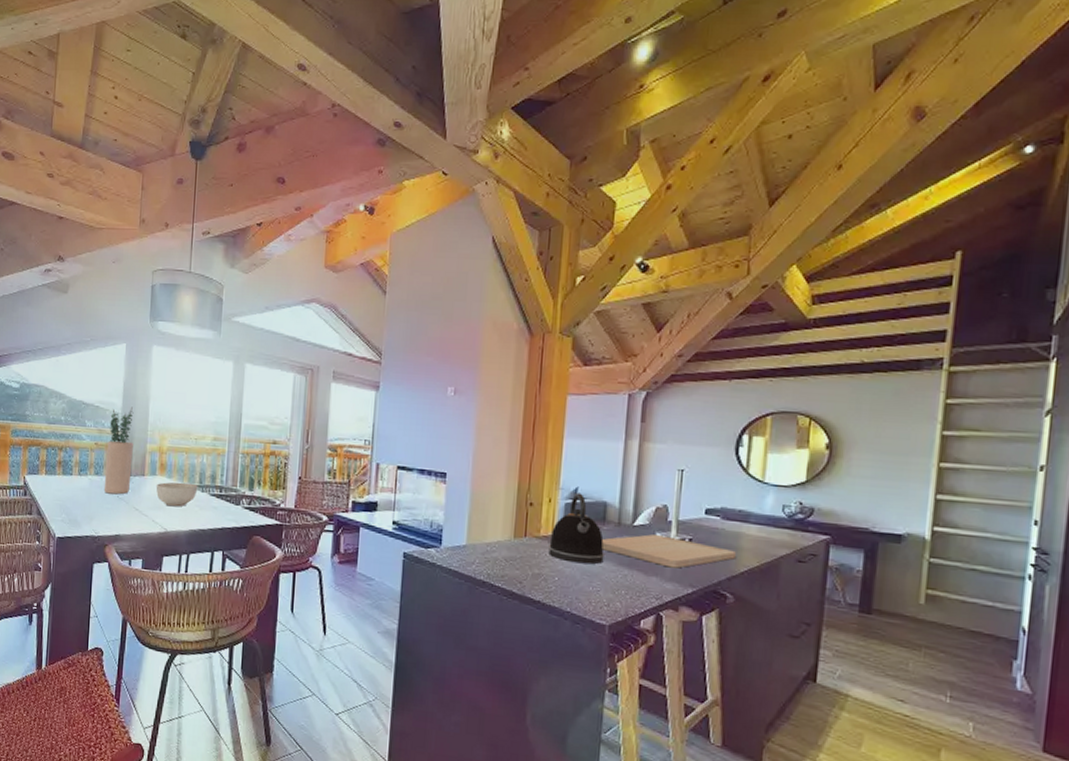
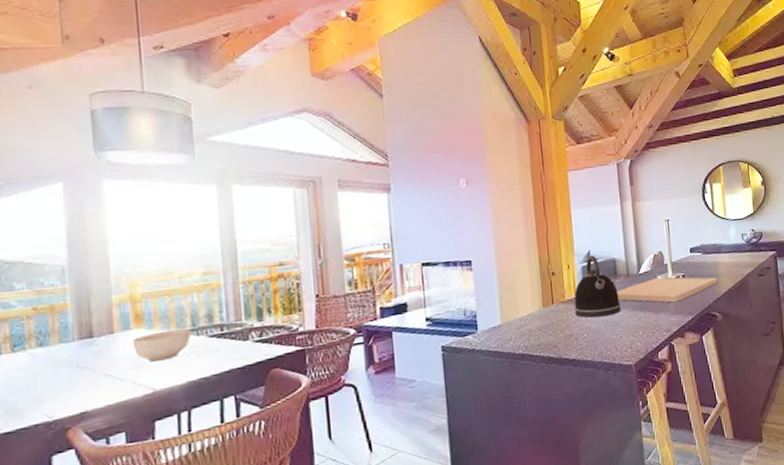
vase: present [103,407,134,495] -> none [51,255,95,366]

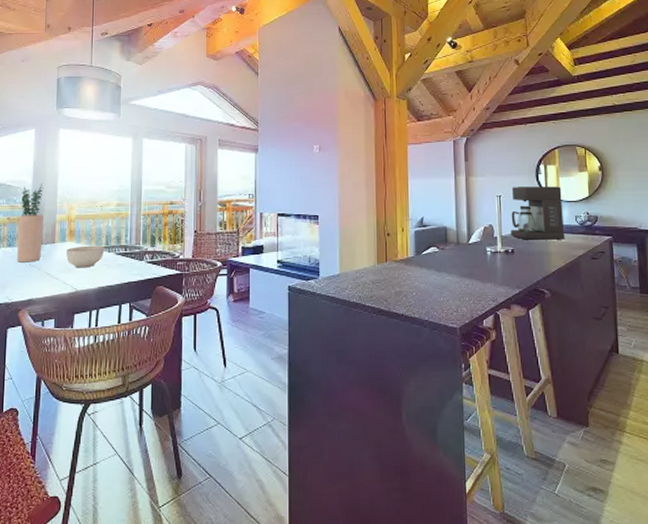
vase: none [51,255,95,366] -> present [16,183,44,263]
kettle: present [574,255,621,318] -> none [406,221,449,279]
cutting board: present [617,277,717,303] -> none [446,249,547,274]
coffee maker: none [680,205,733,264] -> present [511,186,565,240]

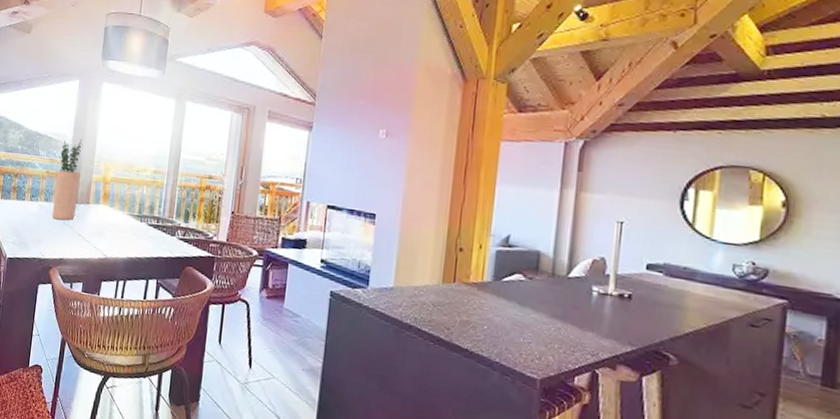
bowl: present [65,245,105,268] -> none [98,211,137,235]
coffee maker: present [511,186,565,240] -> none [630,213,717,293]

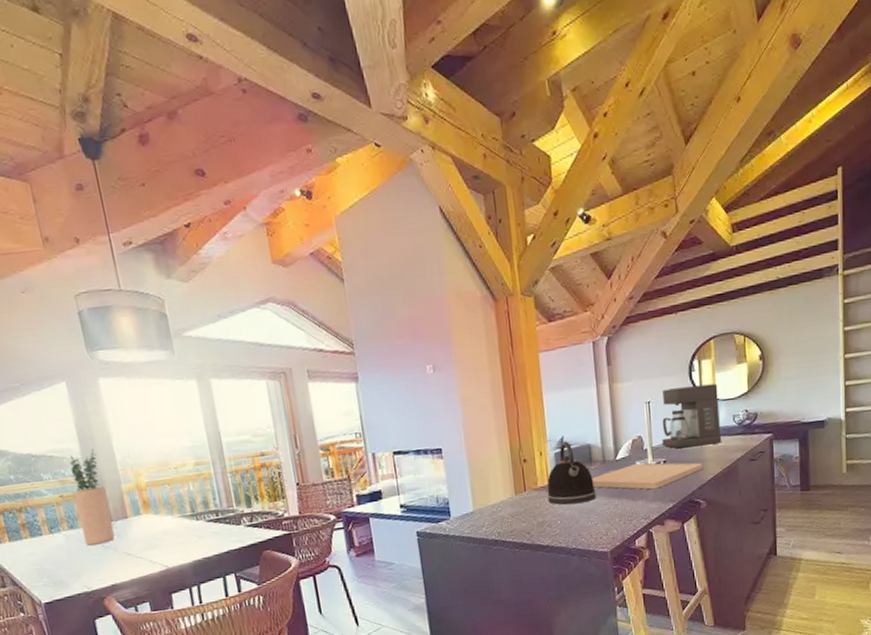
kettle: none [478,240,537,315] -> present [547,441,597,505]
cutting board: none [534,287,680,325] -> present [592,462,702,490]
coffee maker: none [630,213,717,293] -> present [662,383,722,449]

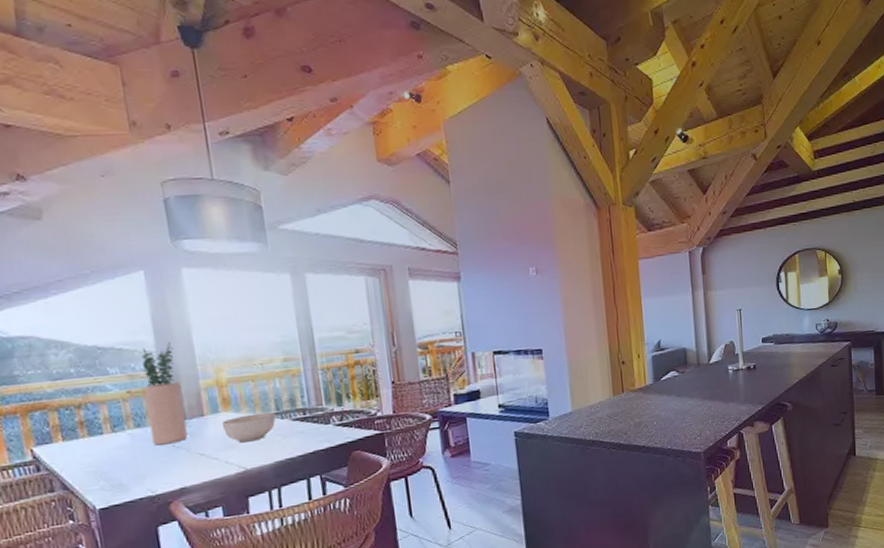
bowl: none [143,513,192,543] -> present [221,412,276,443]
kettle: present [547,441,597,505] -> none [644,344,691,406]
cutting board: present [592,462,702,490] -> none [687,366,789,393]
coffee maker: present [662,383,722,449] -> none [752,294,806,354]

